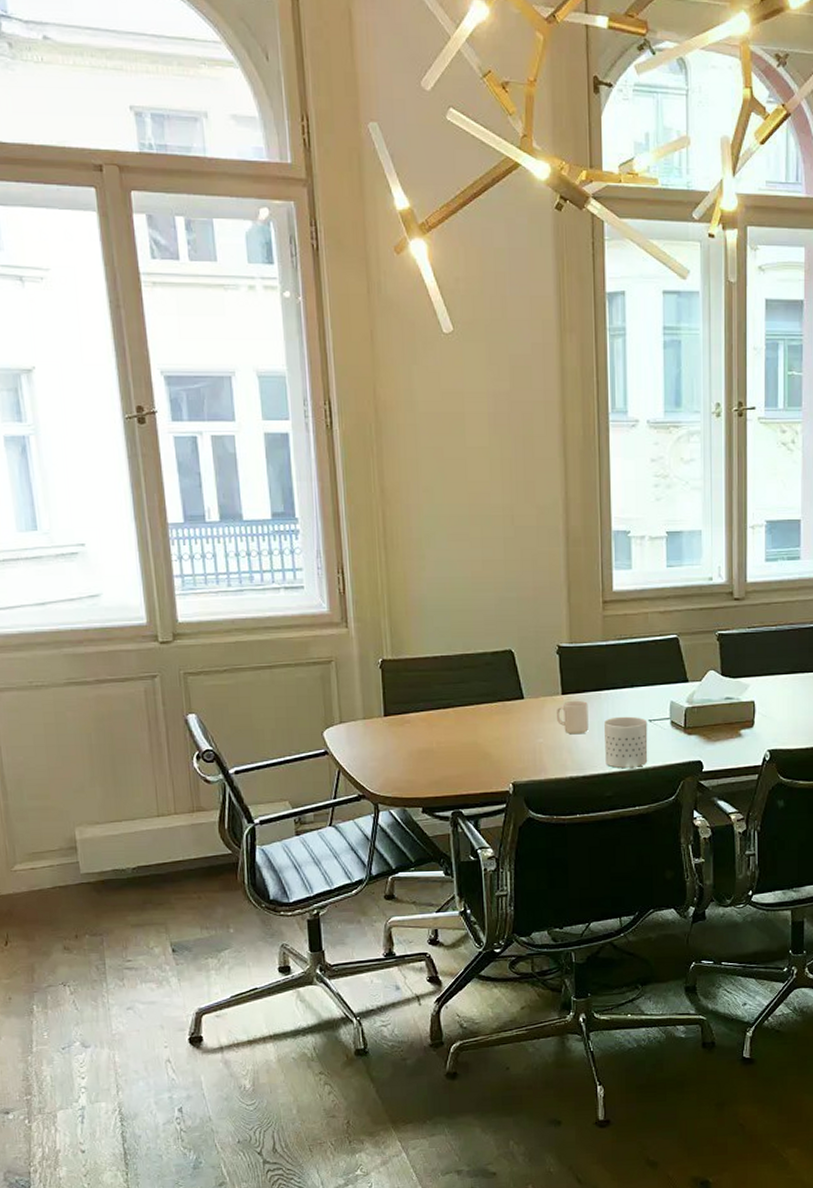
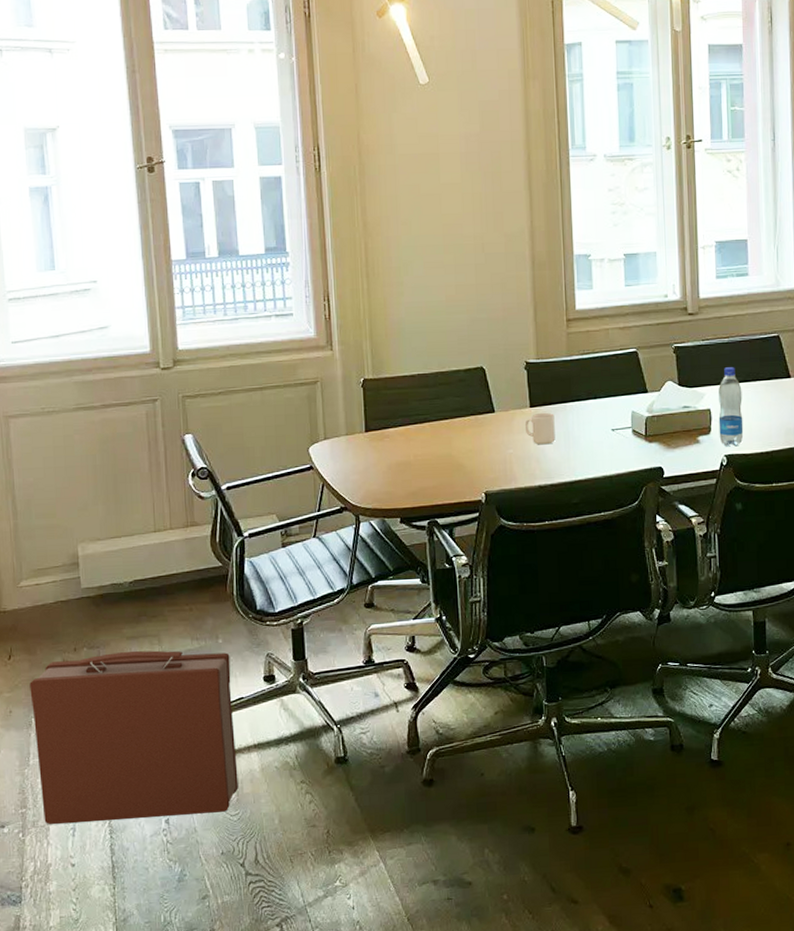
briefcase: none [29,939,254,1111] -> present [29,650,238,824]
mug: present [605,716,648,768] -> none [570,426,612,476]
bottle: none [763,657,789,742] -> present [718,367,744,447]

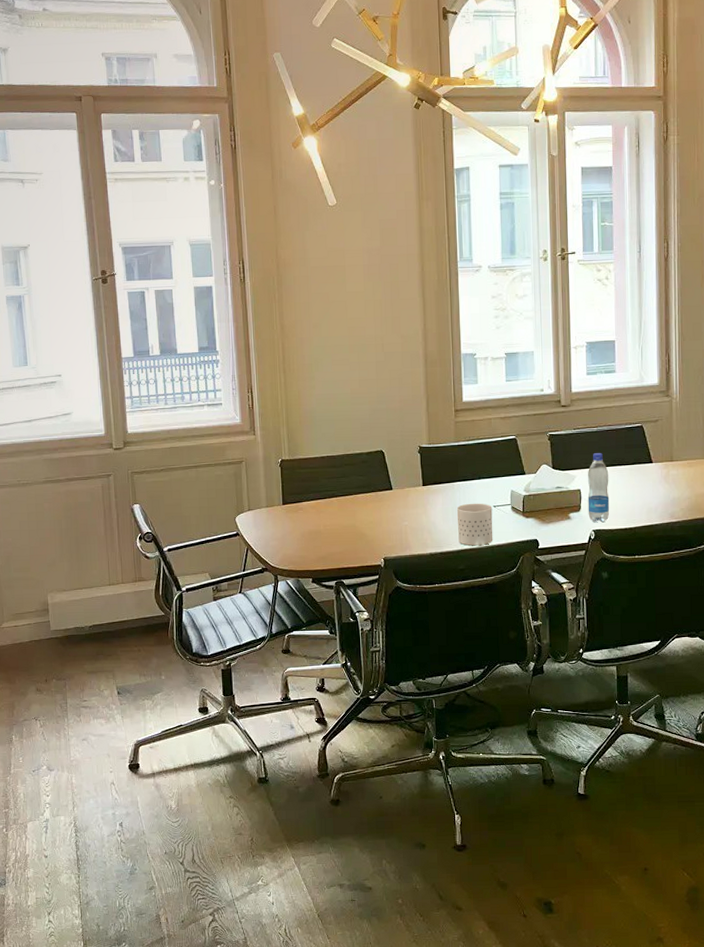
briefcase: present [29,650,238,824] -> none [10,683,178,822]
cup: present [524,412,555,445] -> none [418,490,445,518]
mug: none [570,426,612,476] -> present [457,503,493,545]

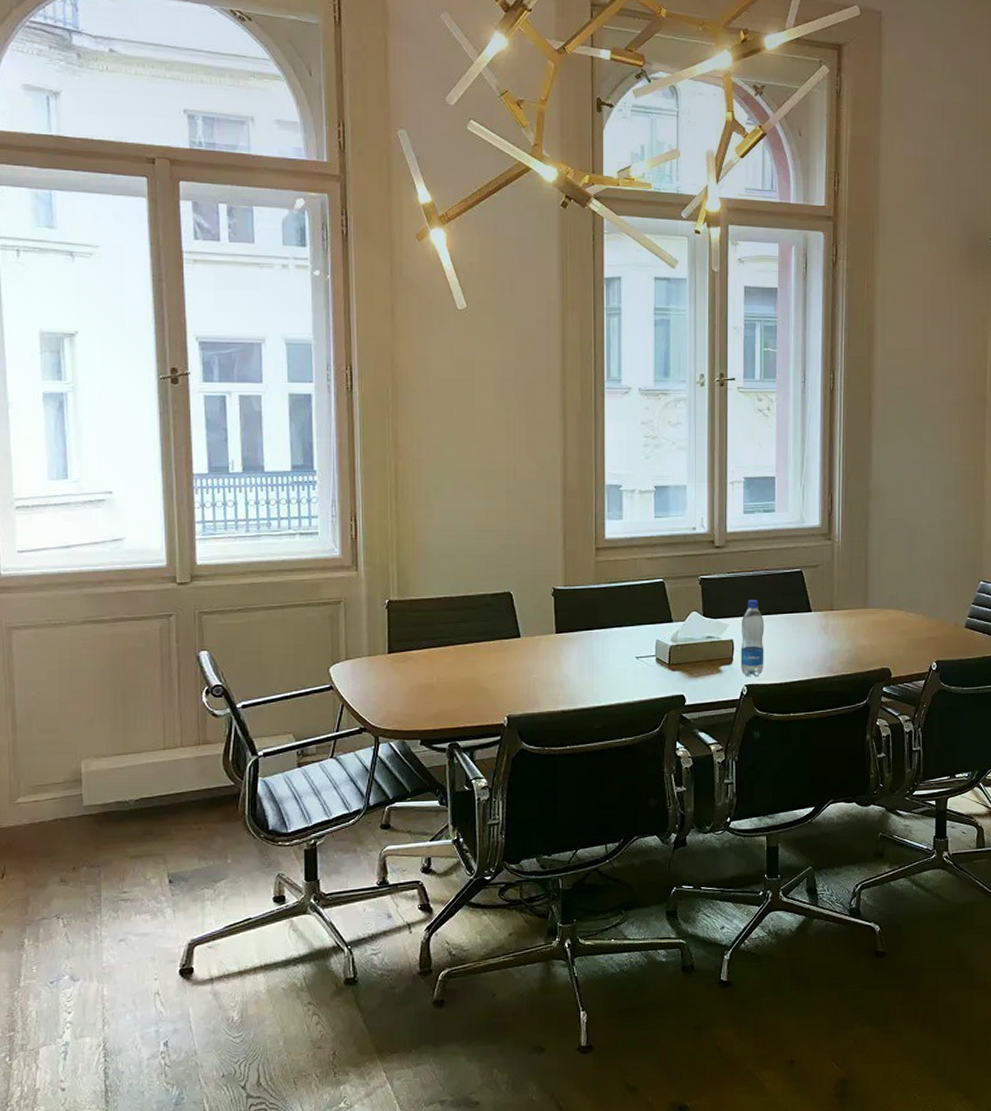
mug: present [457,503,493,545] -> none [595,653,635,702]

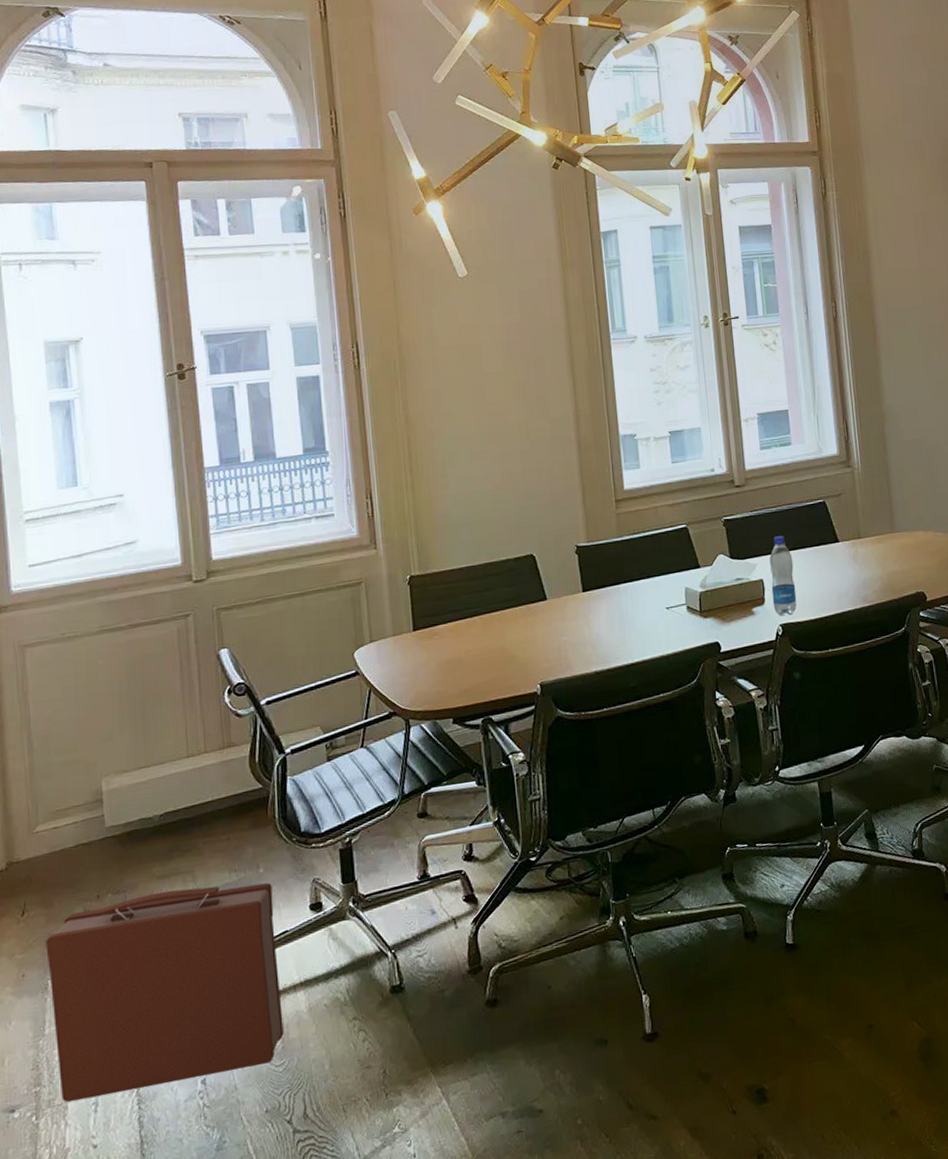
briefcase: none [23,870,243,1048] -> present [45,882,284,1102]

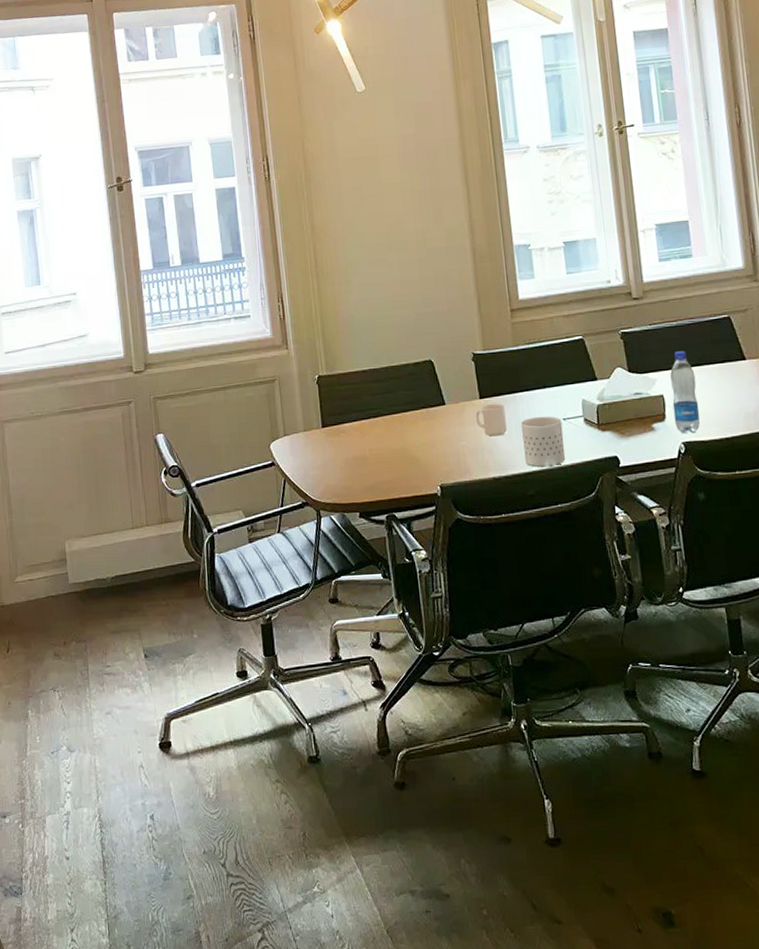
briefcase: present [45,882,284,1102] -> none [25,645,217,816]
cup: none [578,595,610,630] -> present [475,403,507,437]
mug: none [624,606,668,658] -> present [521,416,566,467]

